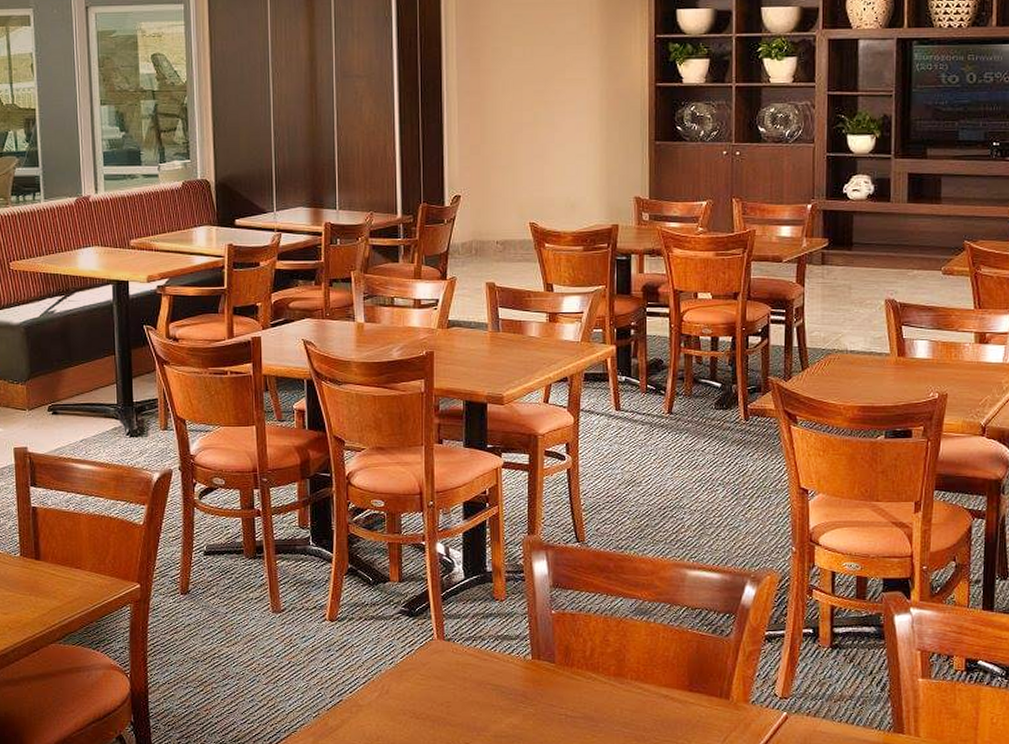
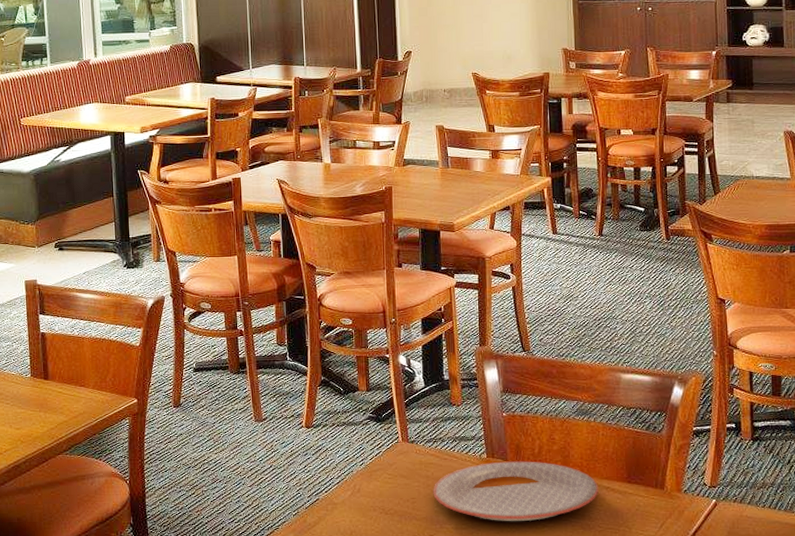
plate: none [470,664,656,730] -> present [433,461,599,521]

